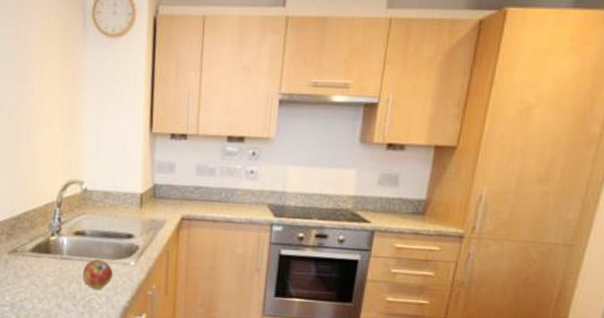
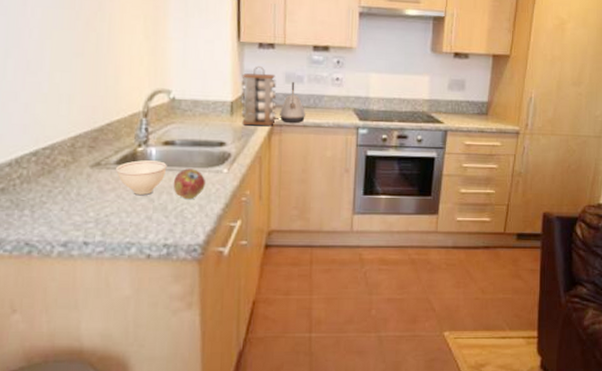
bowl: none [31,249,77,284] -> present [116,160,167,196]
spice rack: none [150,157,187,220] -> present [241,65,277,126]
kettle: none [189,173,216,219] -> present [280,81,305,124]

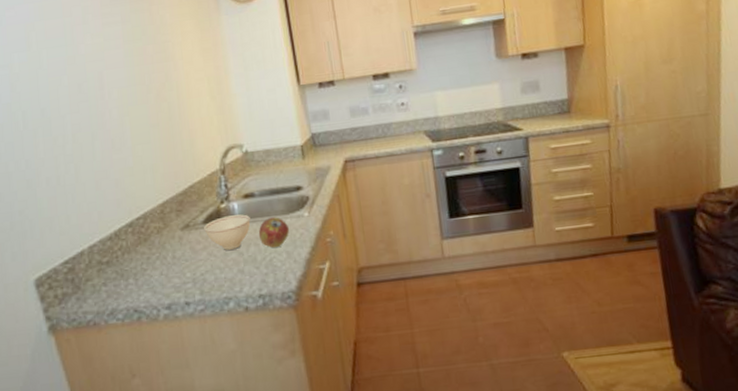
spice rack: present [241,65,277,126] -> none [307,104,347,166]
kettle: present [280,81,305,124] -> none [350,114,376,158]

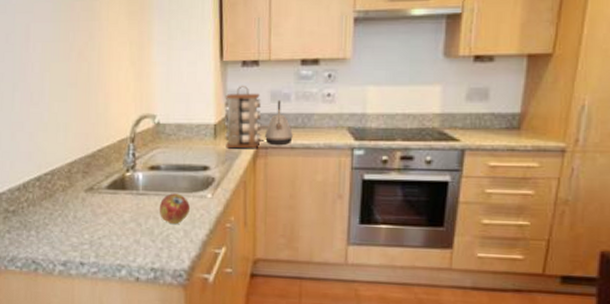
bowl: present [204,214,251,251] -> none [107,185,153,220]
spice rack: none [307,104,347,166] -> present [224,85,262,149]
kettle: none [350,114,376,158] -> present [265,100,293,146]

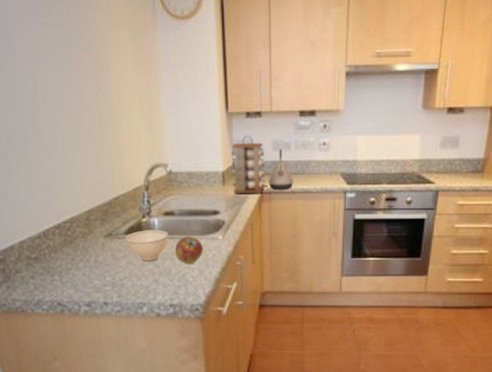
bowl: none [107,185,153,220] -> present [125,230,169,262]

